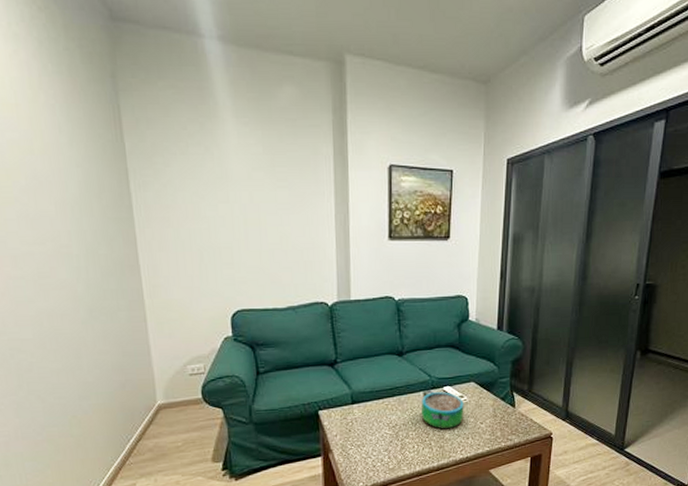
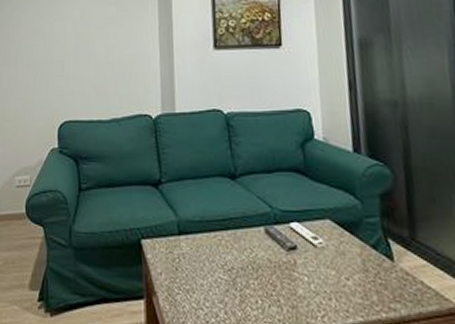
decorative bowl: present [421,392,464,430] -> none [263,229,321,282]

